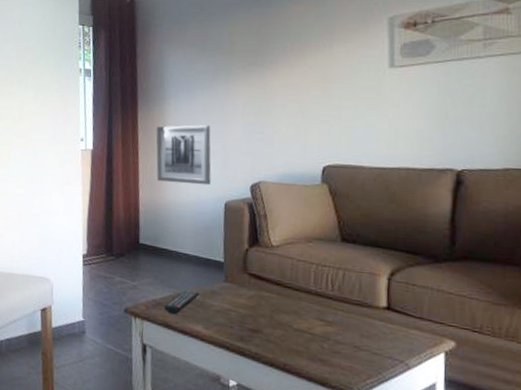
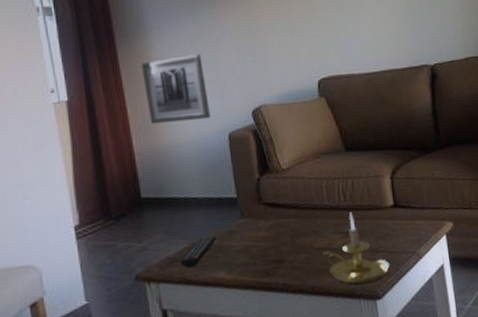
candle holder: none [300,303,372,378] -> present [323,212,390,285]

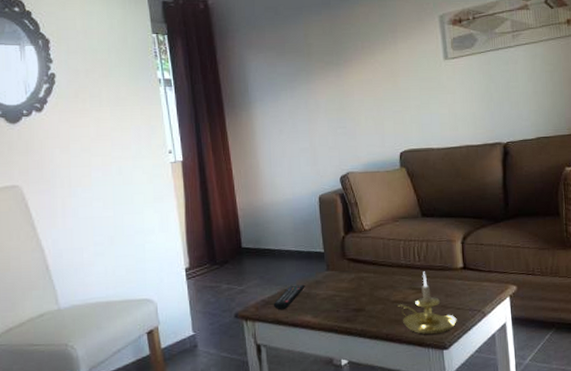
wall art: present [141,54,211,125] -> none [245,125,304,185]

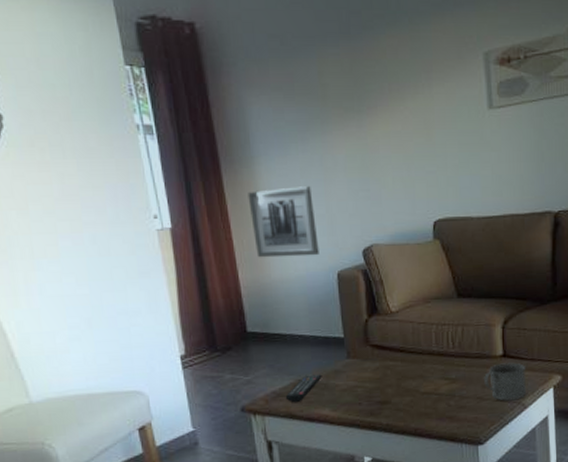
wall art: none [245,125,304,185] -> present [248,186,319,258]
candle holder: present [397,271,457,335] -> none [428,359,494,430]
mug: none [446,274,486,309] -> present [483,362,527,401]

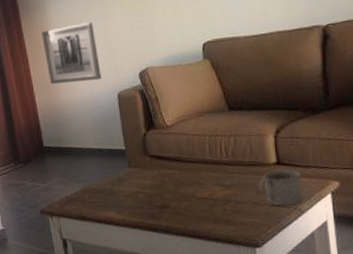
remote control: present [285,374,322,402] -> none [76,181,108,206]

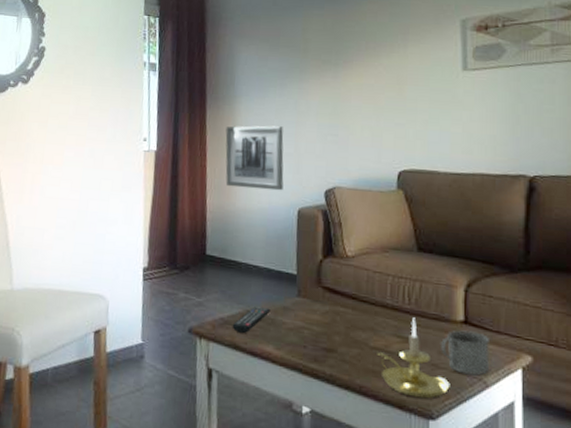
remote control: none [76,181,108,206] -> present [232,306,271,333]
candle holder: none [204,167,271,233] -> present [377,317,450,399]

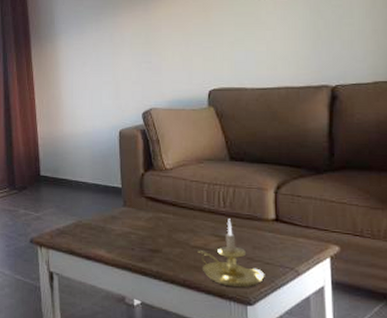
wall art: present [225,125,284,191] -> none [50,58,105,116]
remote control: present [232,306,271,333] -> none [67,217,100,240]
mug: present [440,330,490,376] -> none [254,227,301,266]

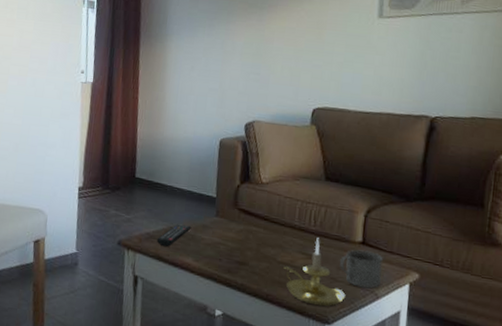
remote control: none [67,217,100,240] -> present [156,224,191,246]
mug: none [254,227,301,266] -> present [339,249,383,289]

